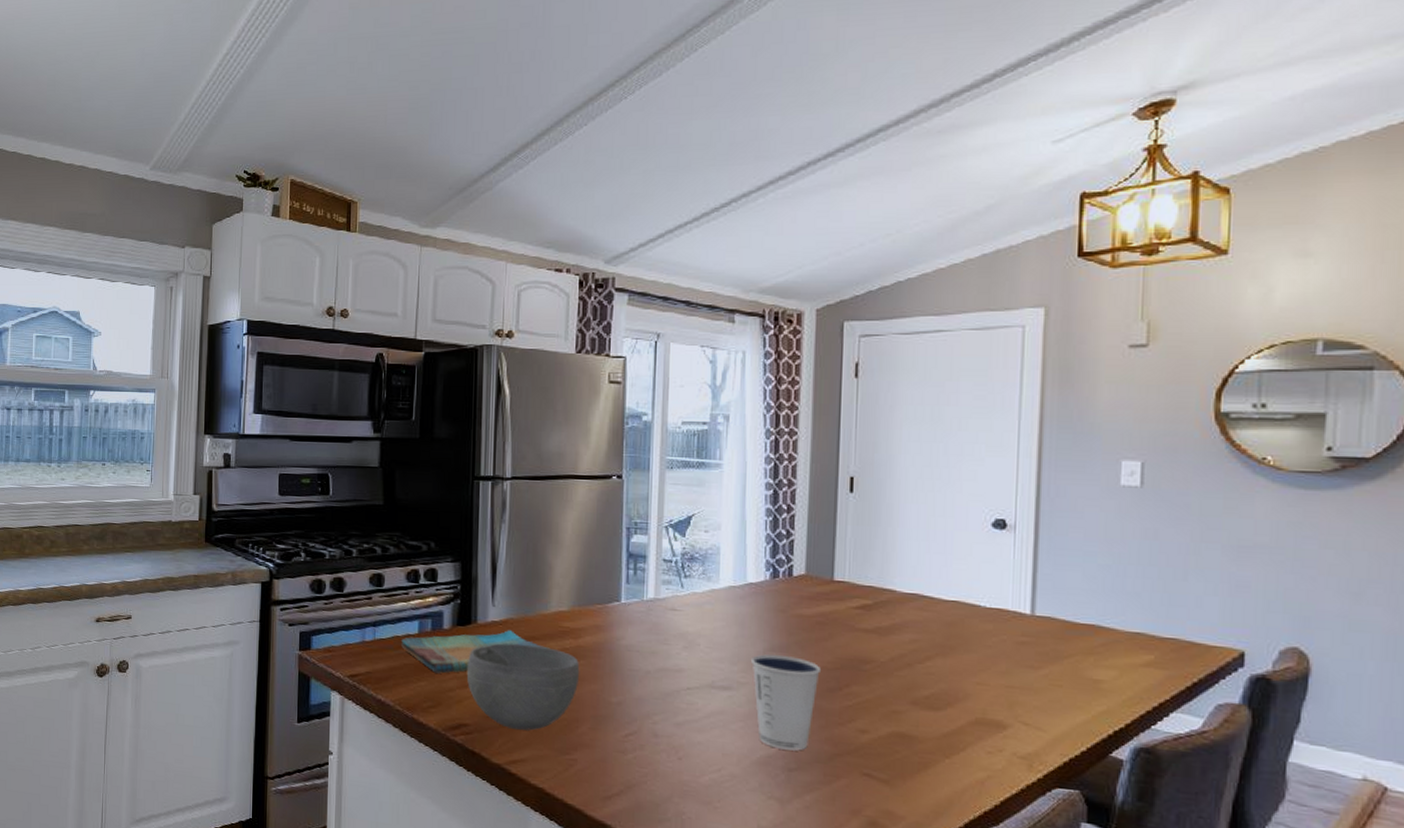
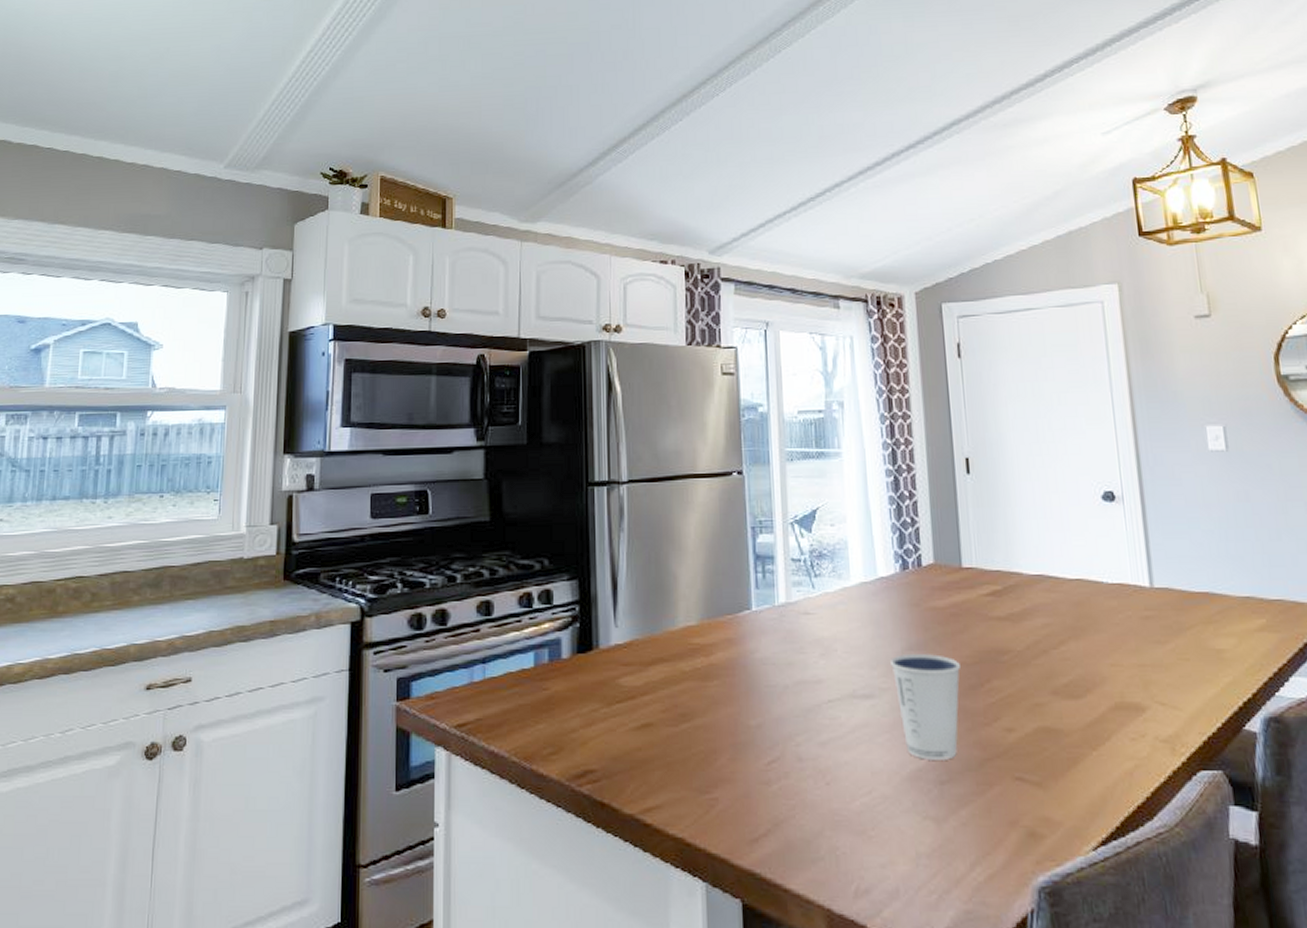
dish towel: present [401,630,549,674] -> none [515,653,679,712]
bowl: present [466,643,580,731] -> none [590,668,715,770]

